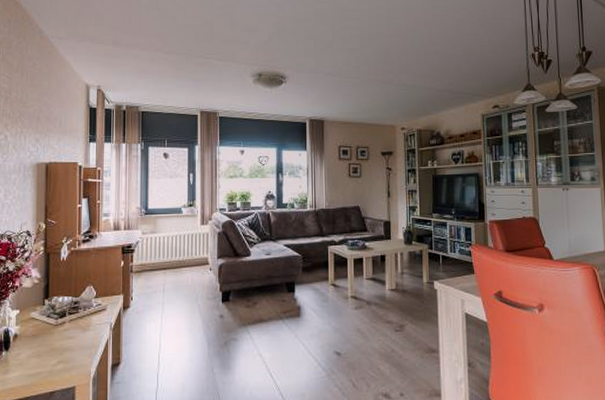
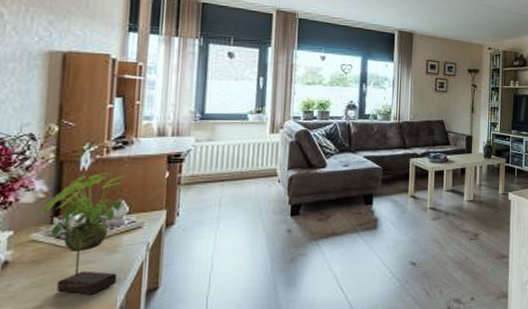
plant: none [35,262,95,366] -> present [39,173,130,295]

